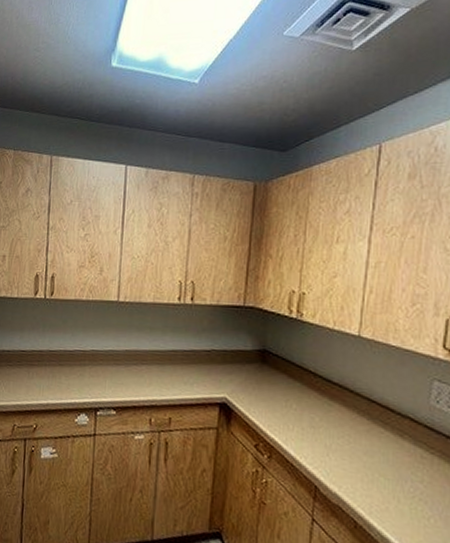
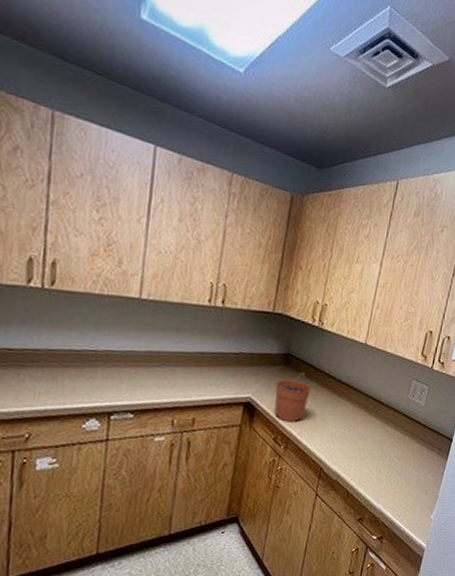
plant pot: none [252,371,294,429] -> present [274,372,311,423]

